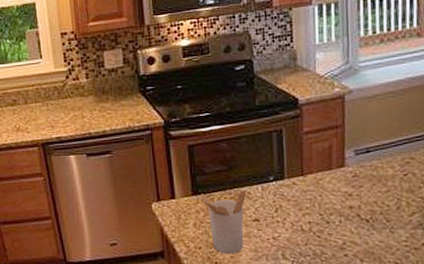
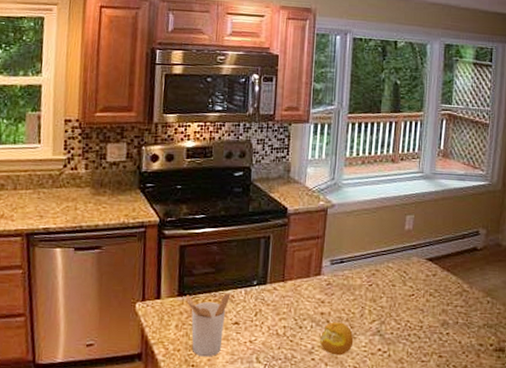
fruit: none [351,216,392,251] -> present [319,322,354,356]

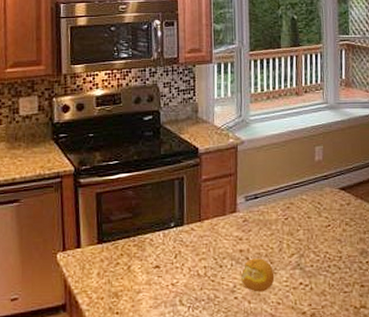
utensil holder: present [185,293,231,357] -> none [105,237,150,303]

